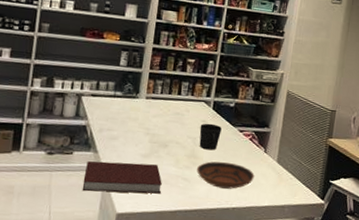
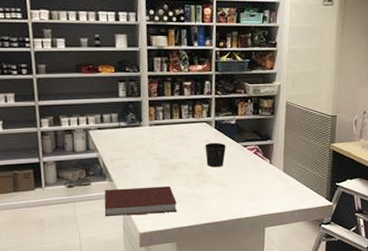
bowl: present [197,161,255,189] -> none [208,177,263,201]

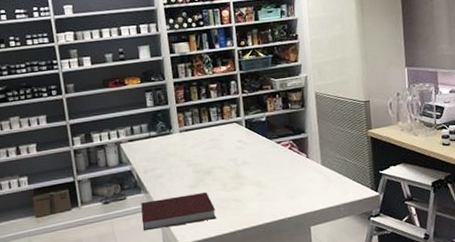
cup: present [205,142,226,167] -> none [237,141,260,168]

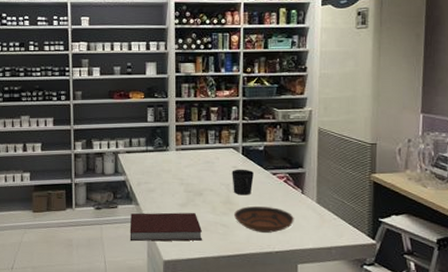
cup: none [237,141,260,168] -> present [232,169,254,195]
bowl: none [245,175,303,202] -> present [234,206,294,233]

